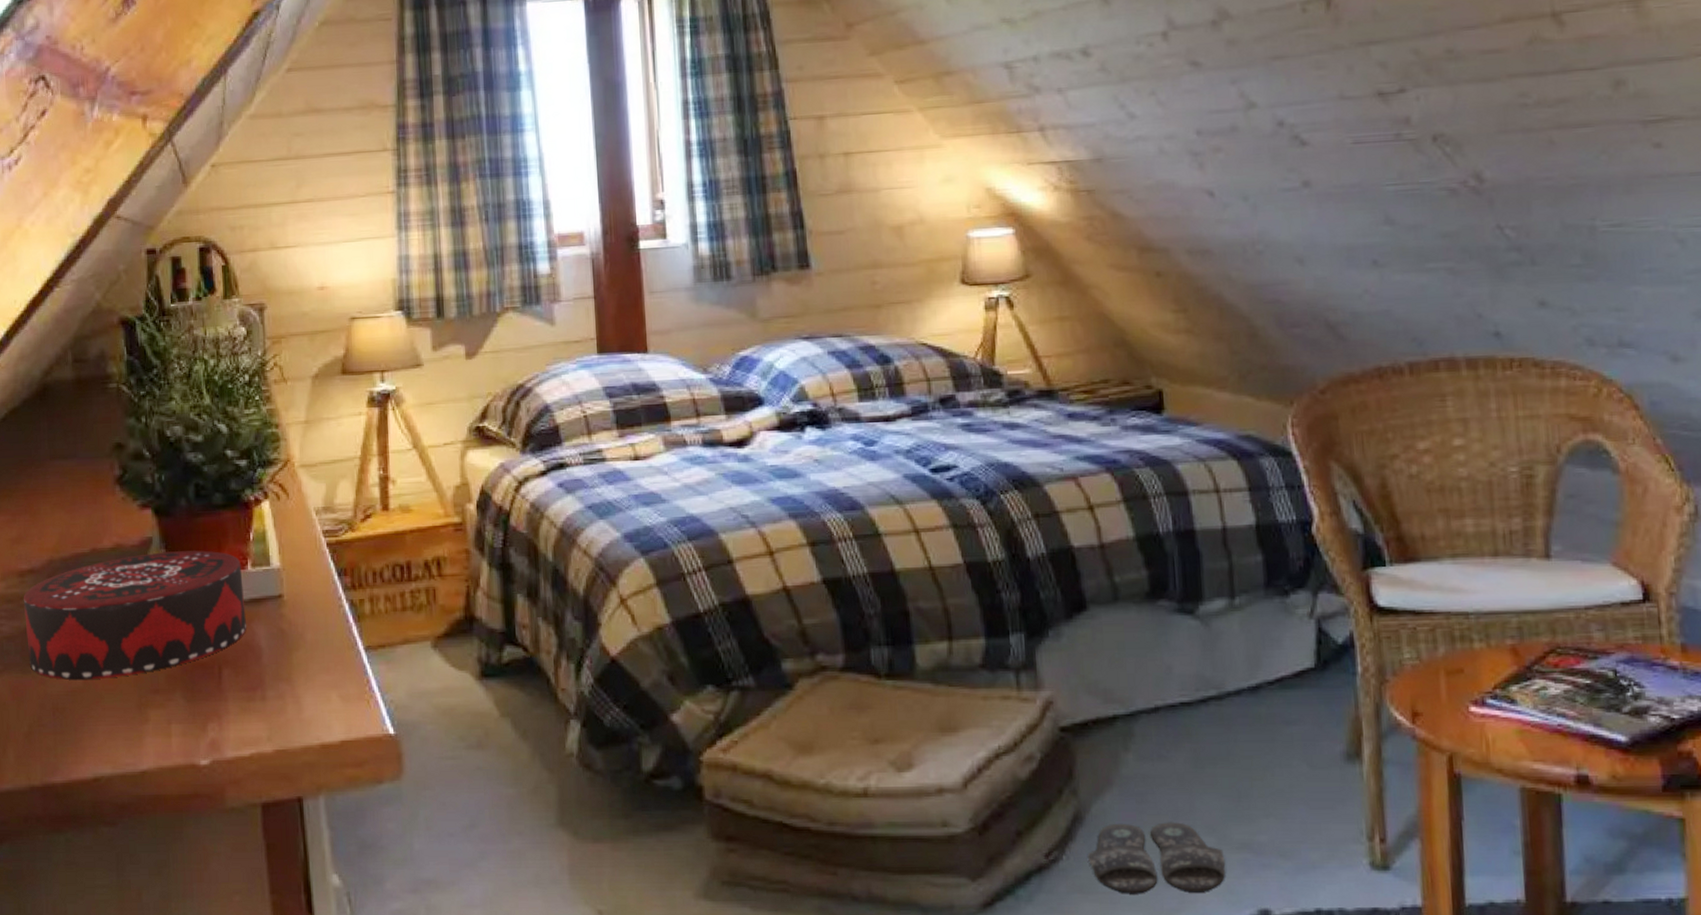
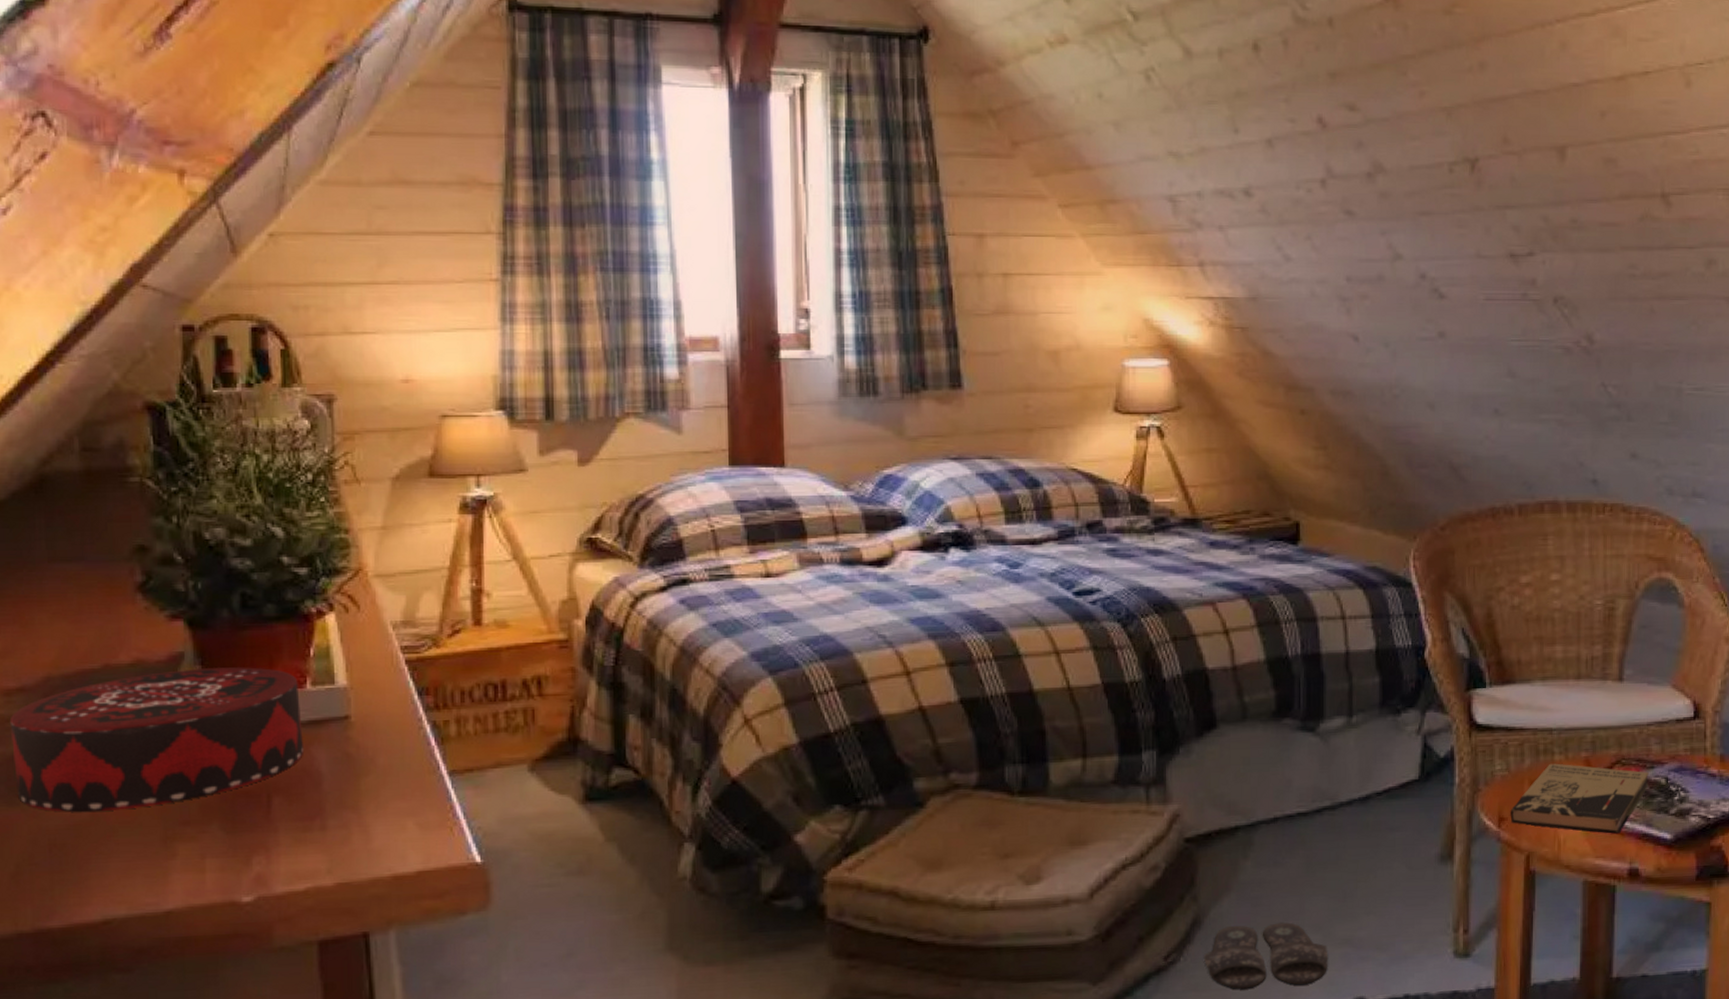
book: none [1425,651,1593,735] -> present [1510,763,1649,835]

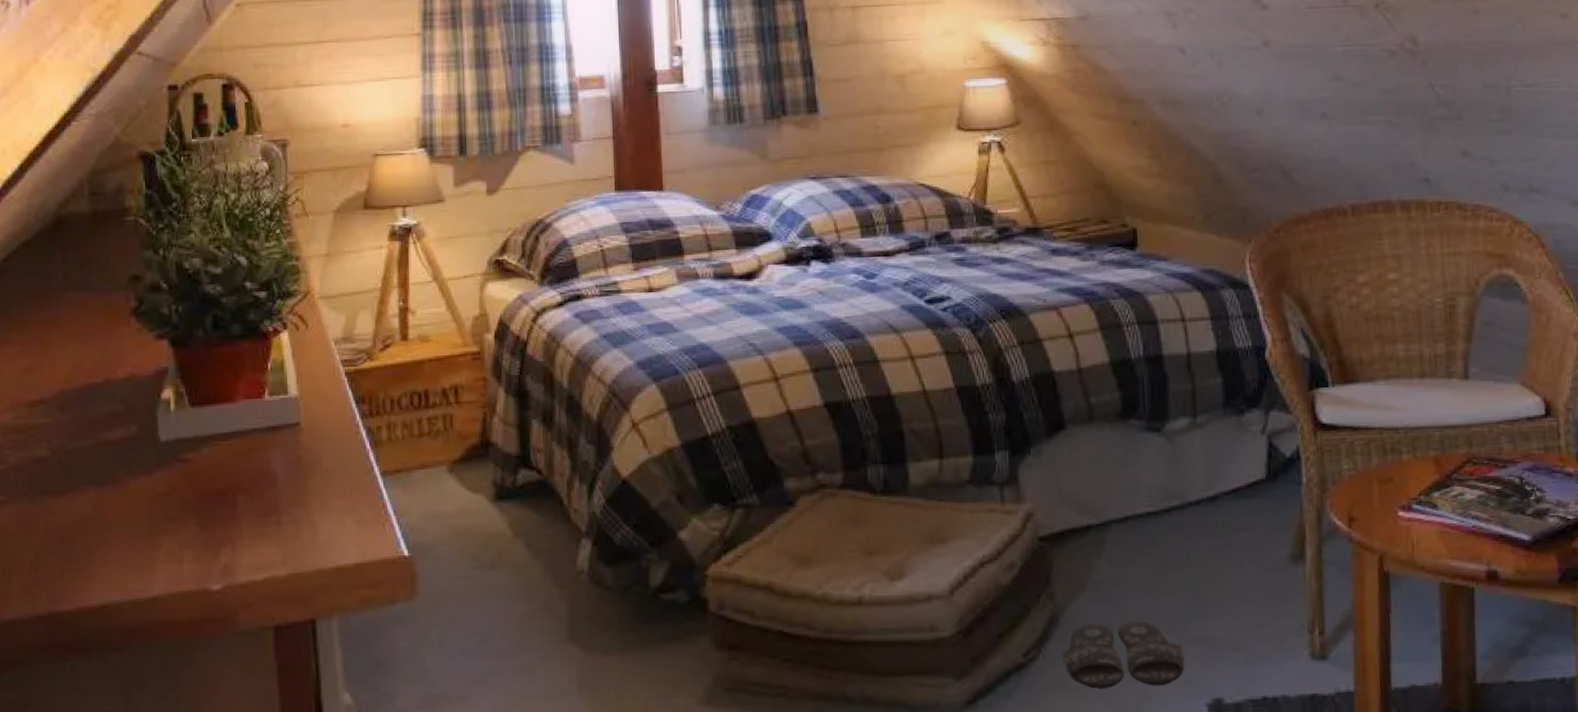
decorative box: present [9,667,303,812] -> none [32,380,262,509]
book: present [1510,763,1649,835] -> none [1360,462,1502,536]

